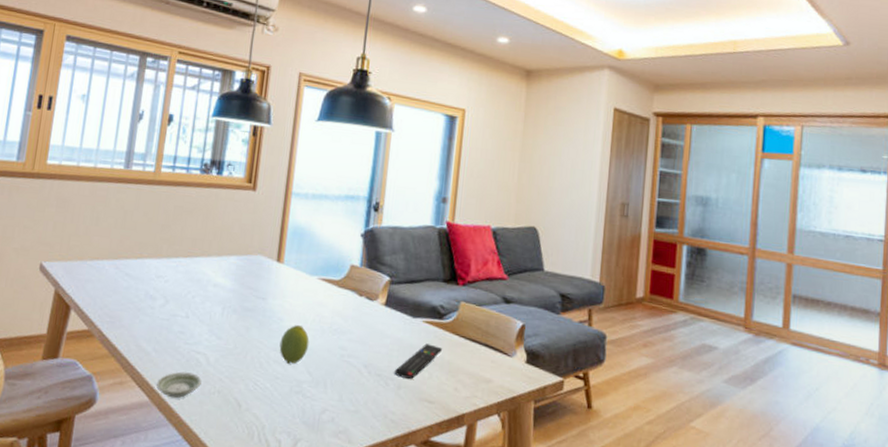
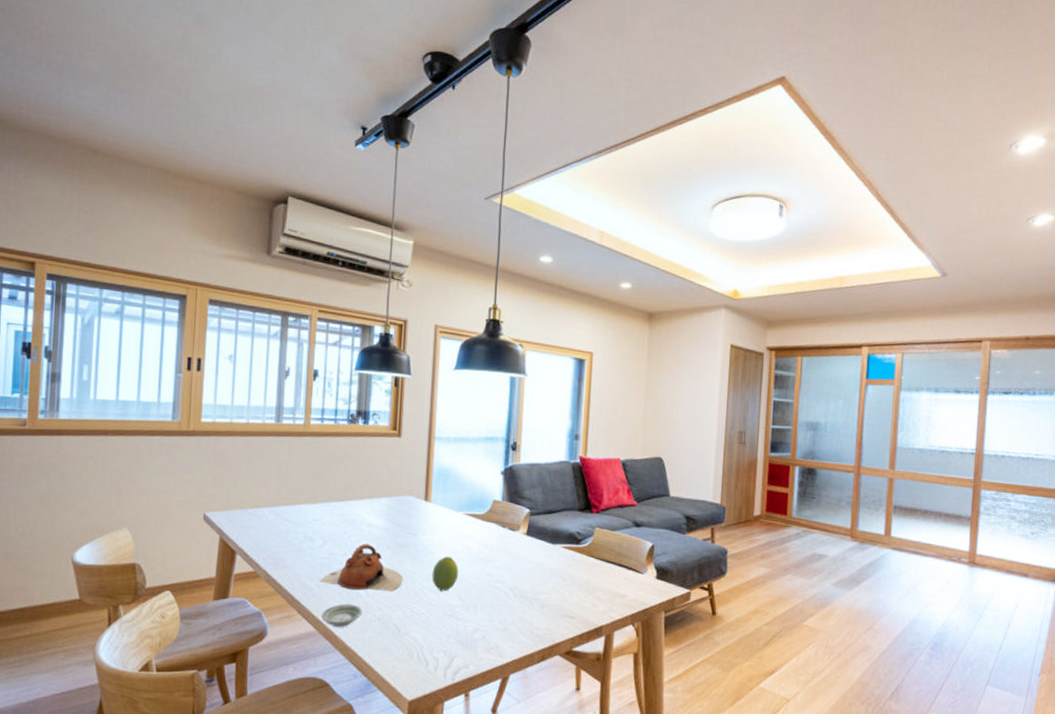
teapot: none [157,305,248,361] -> present [319,543,403,592]
remote control: present [394,343,443,379] -> none [538,566,581,598]

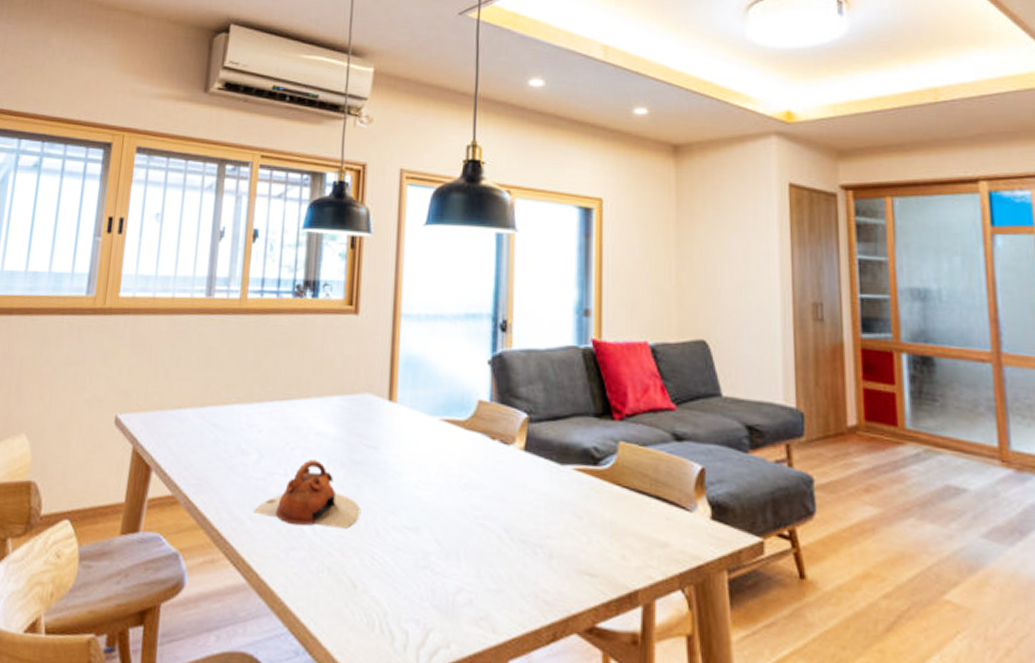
saucer: present [321,603,363,628] -> none [254,544,307,579]
fruit: present [432,557,459,591] -> none [398,480,435,531]

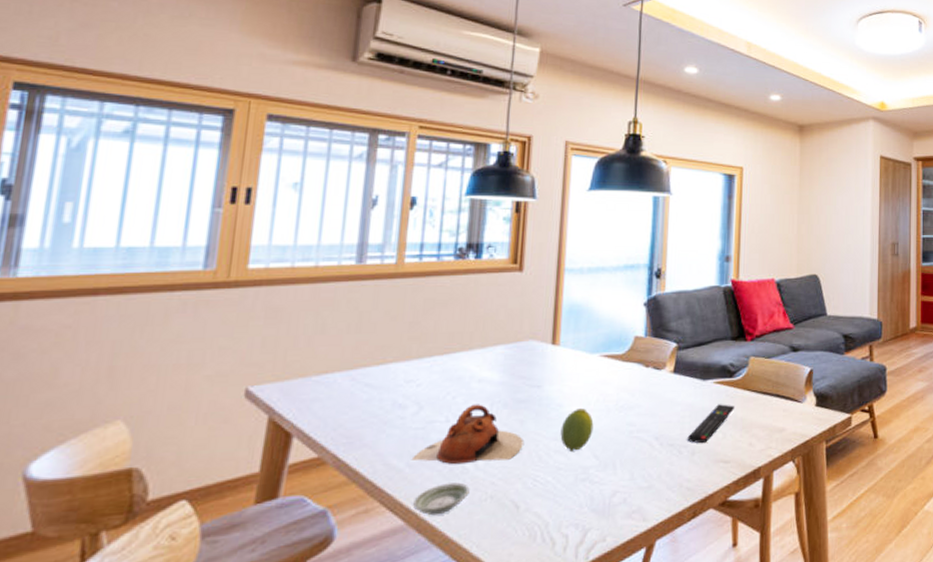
saucer: none [254,544,307,579] -> present [413,482,470,516]
fruit: none [398,480,435,531] -> present [560,408,594,451]
remote control: none [543,498,602,545] -> present [687,404,735,443]

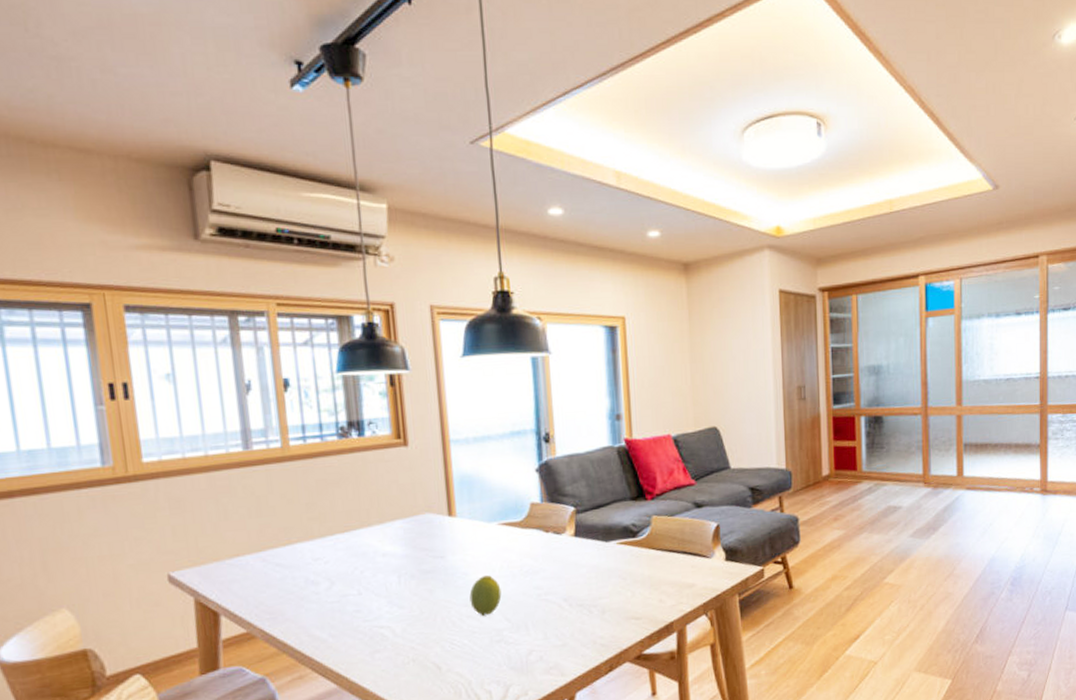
teapot: present [411,404,523,465] -> none [332,576,436,633]
saucer: present [413,482,470,516] -> none [342,648,392,679]
remote control: present [687,404,735,443] -> none [596,563,642,602]

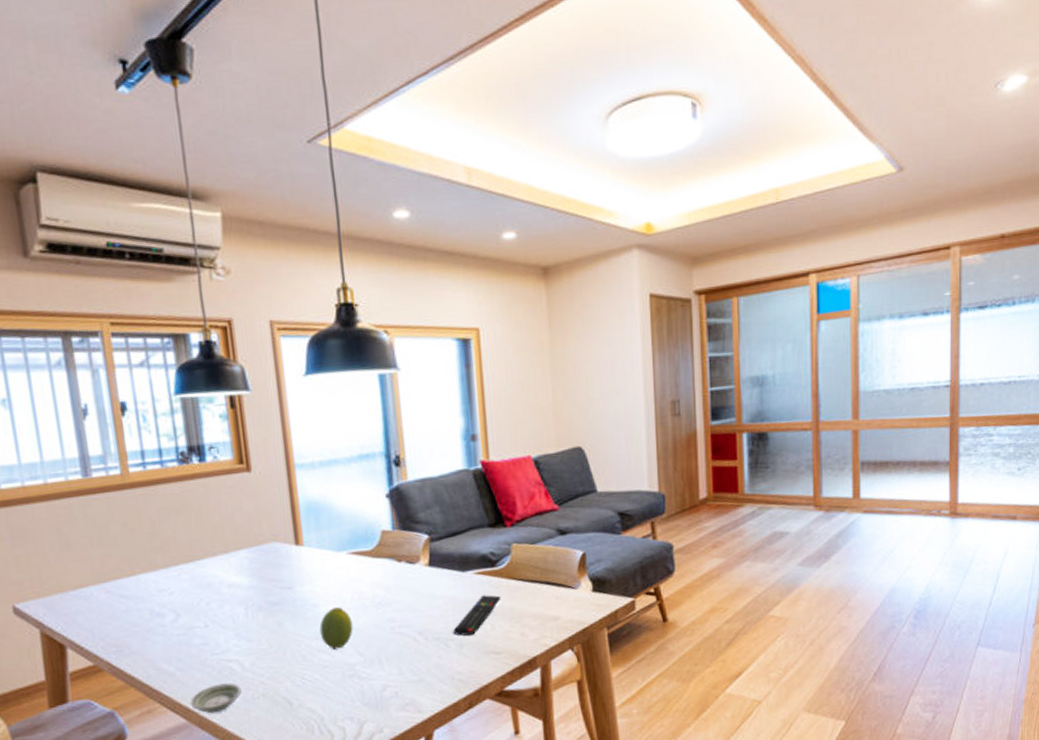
saucer: none [342,648,392,679] -> present [191,683,242,714]
remote control: none [596,563,642,602] -> present [453,595,502,636]

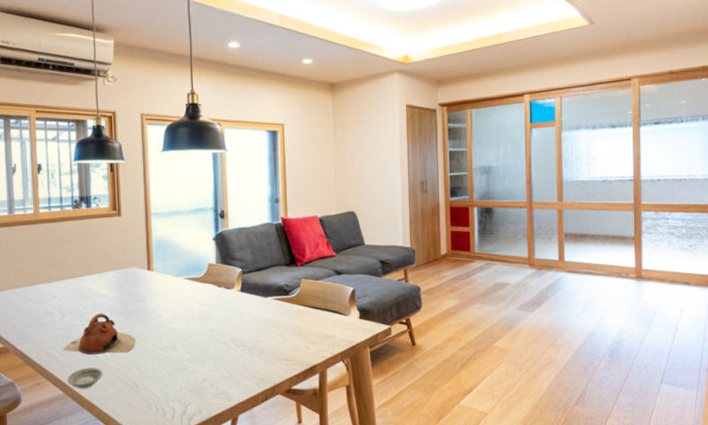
teapot: none [180,608,285,667] -> present [62,313,136,355]
fruit: present [319,607,353,650] -> none [161,317,185,348]
remote control: present [453,595,502,636] -> none [256,316,292,345]

